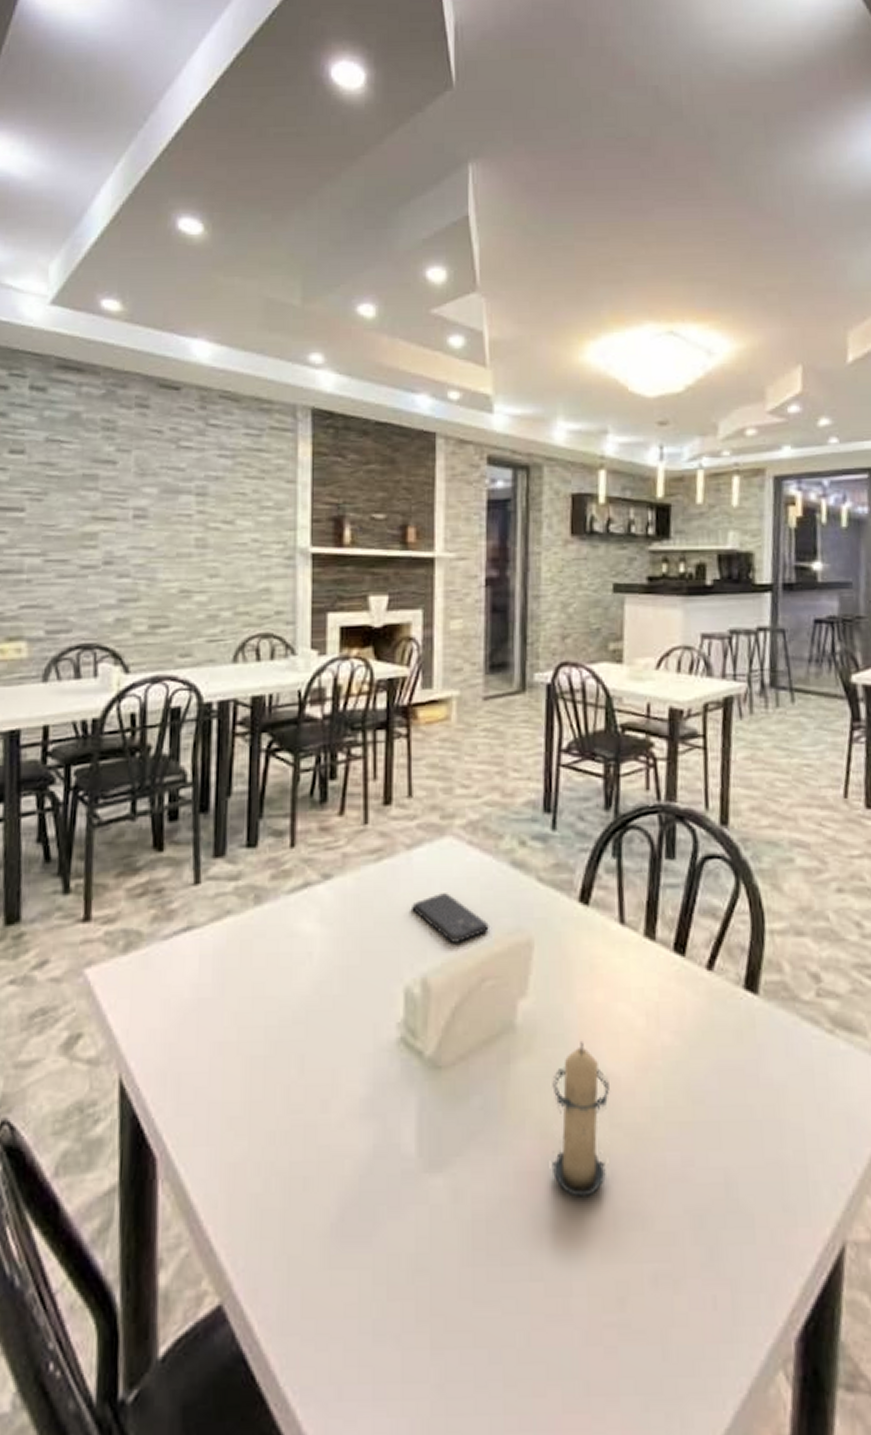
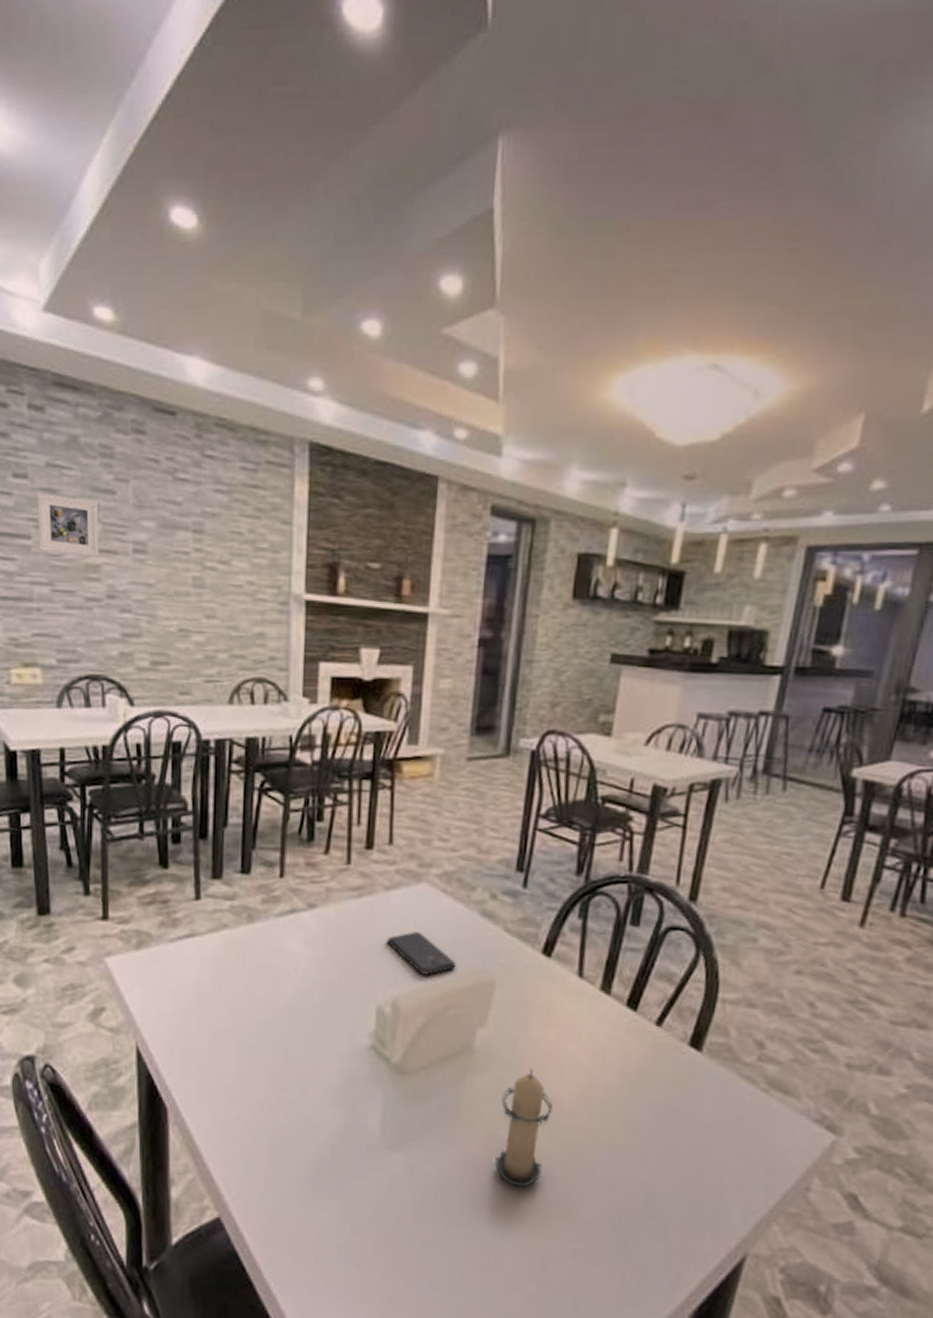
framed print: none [32,466,99,525] -> present [37,492,100,558]

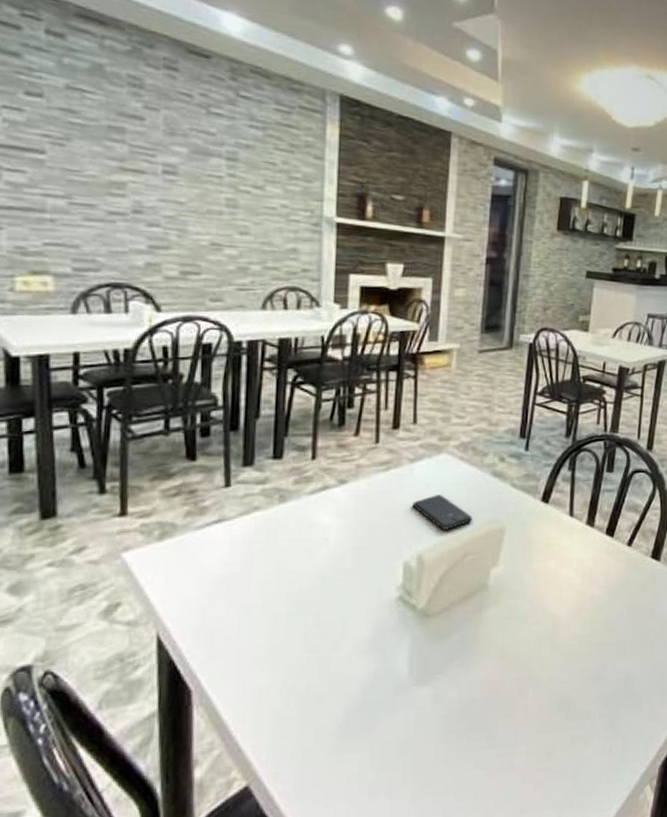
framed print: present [37,492,100,558] -> none [53,111,126,176]
candle: present [495,1069,553,1187] -> none [508,595,553,694]

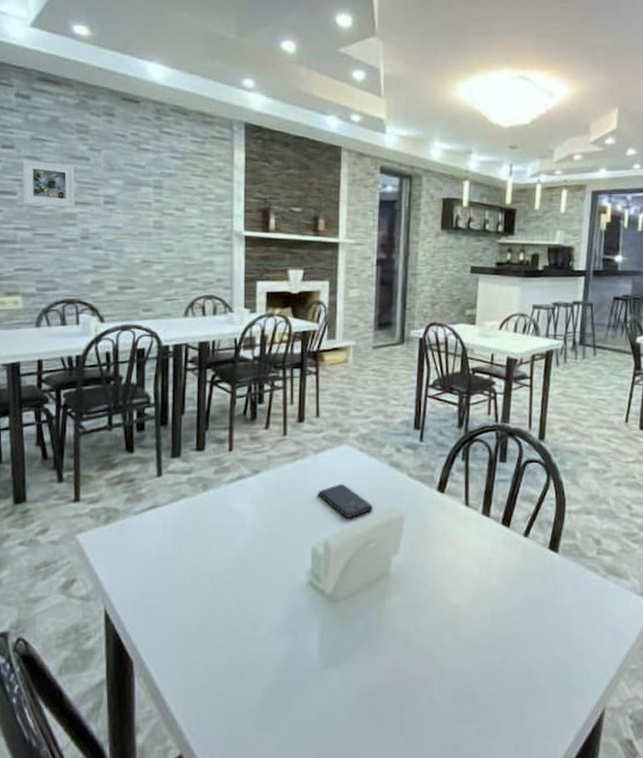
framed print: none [53,111,126,176] -> present [22,159,76,208]

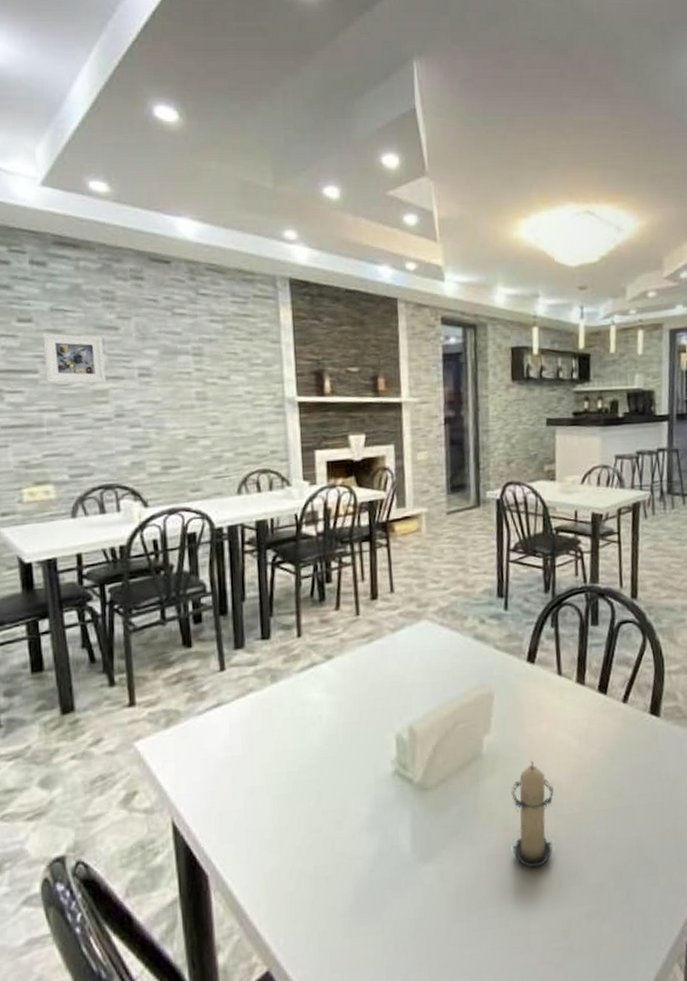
smartphone: present [318,484,373,518] -> none [398,663,459,699]
candle: none [413,584,453,683] -> present [511,761,554,868]

